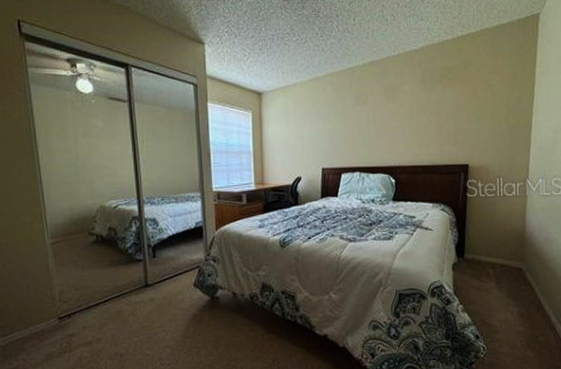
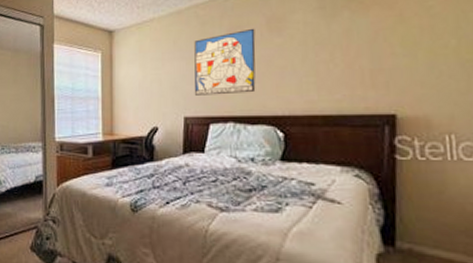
wall art: none [330,95,376,150] -> present [194,28,256,96]

